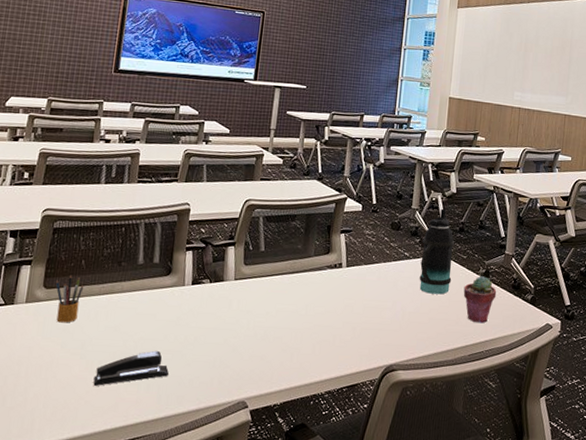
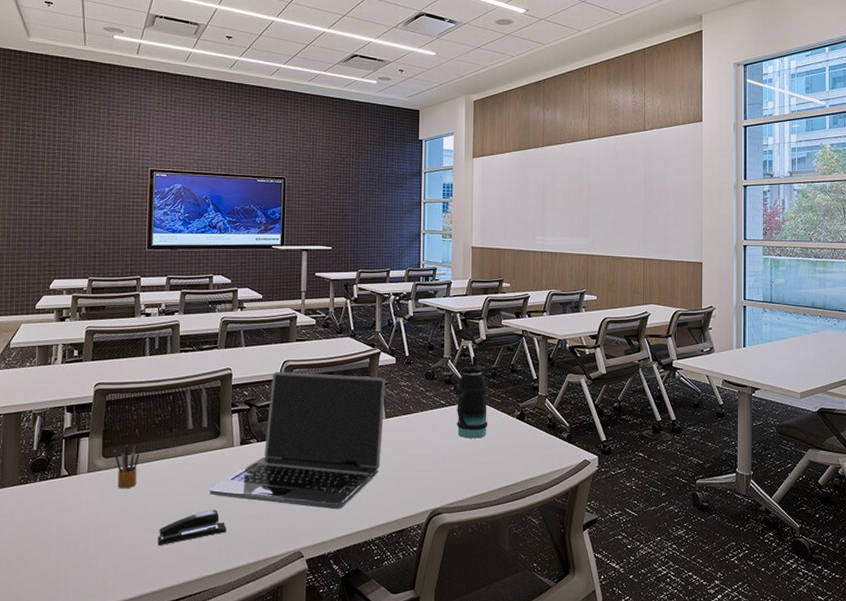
laptop: none [154,210,350,360] -> present [210,371,386,510]
potted succulent: present [463,276,497,324] -> none [500,418,533,464]

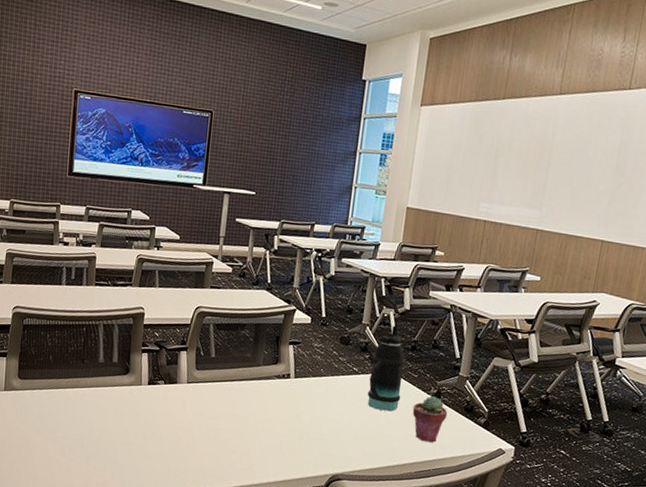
pencil box: present [113,443,140,489] -> none [28,368,53,411]
stapler: present [157,509,226,545] -> none [65,441,130,468]
laptop: present [210,371,386,510] -> none [116,316,298,461]
potted succulent: none [500,418,533,464] -> present [412,396,448,443]

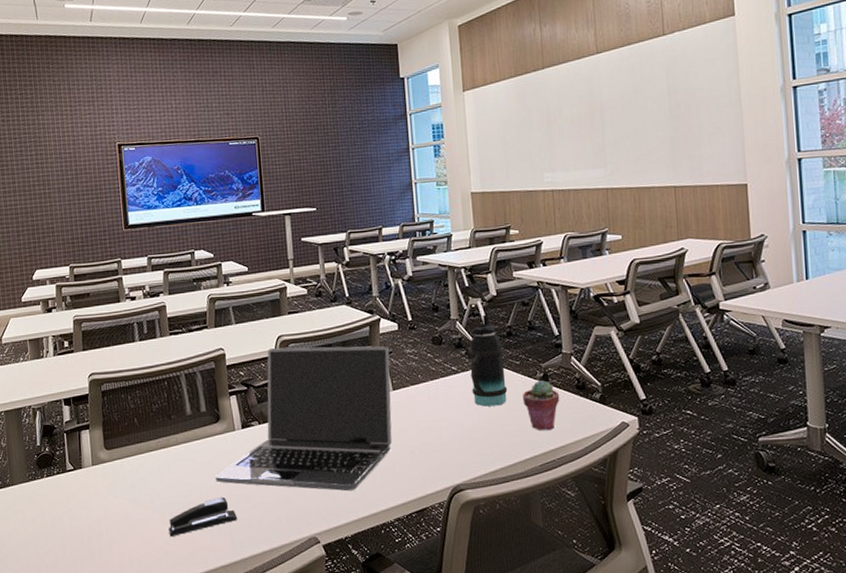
stapler: none [65,441,130,468] -> present [168,496,237,536]
laptop: none [116,316,298,461] -> present [215,346,392,491]

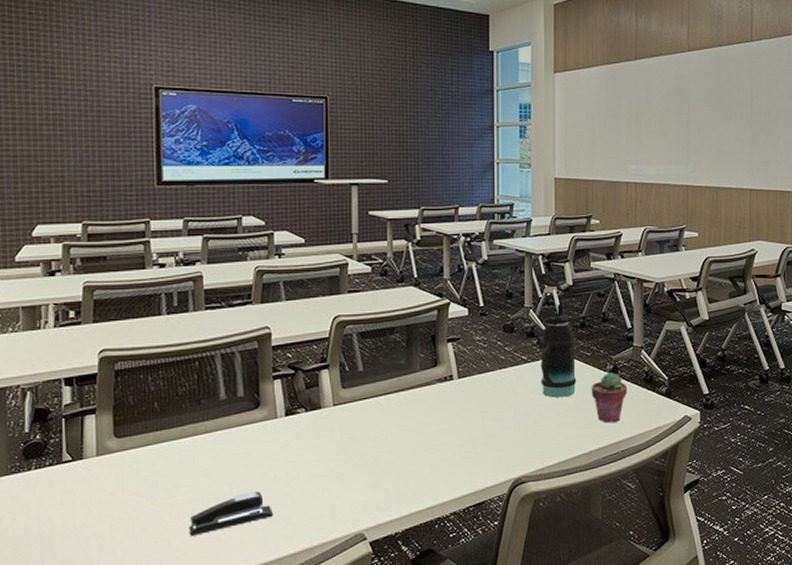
laptop: present [215,346,392,491] -> none [250,328,457,485]

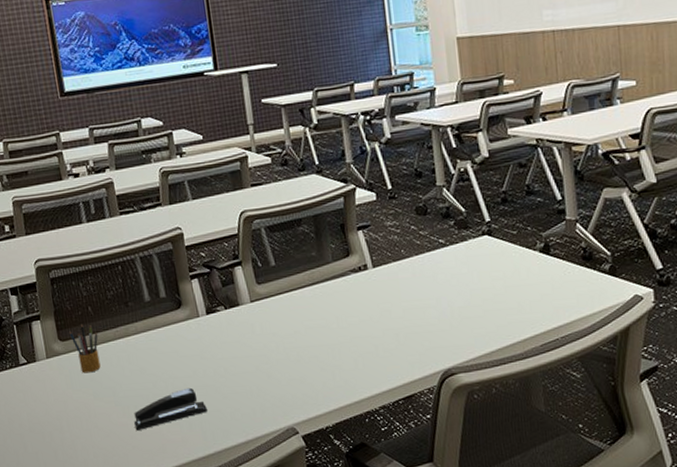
pencil box: none [127,420,161,473] -> present [68,323,101,374]
bottle: present [540,303,577,398] -> none [458,178,503,283]
potted succulent: present [591,373,628,423] -> none [520,251,564,307]

